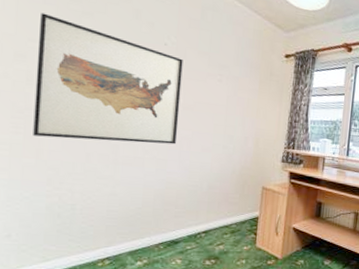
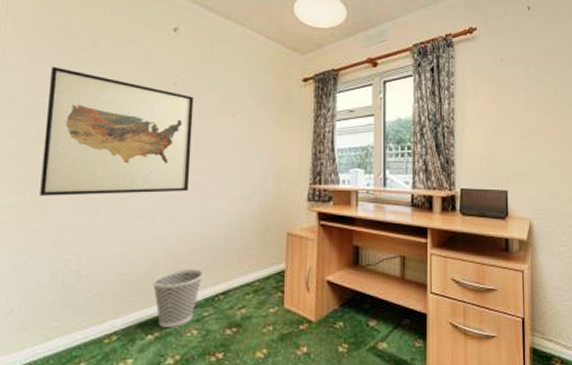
wastebasket: none [142,210,188,257] -> present [152,269,204,329]

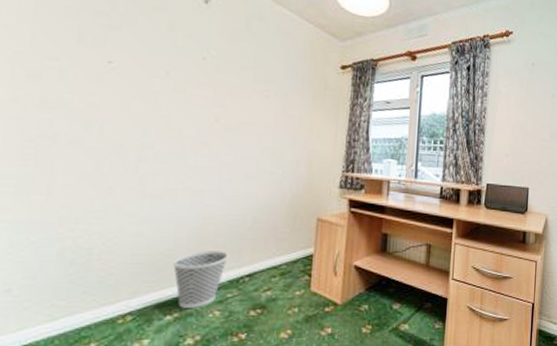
wall art: present [40,66,194,196] -> none [45,27,224,172]

